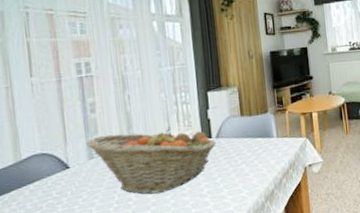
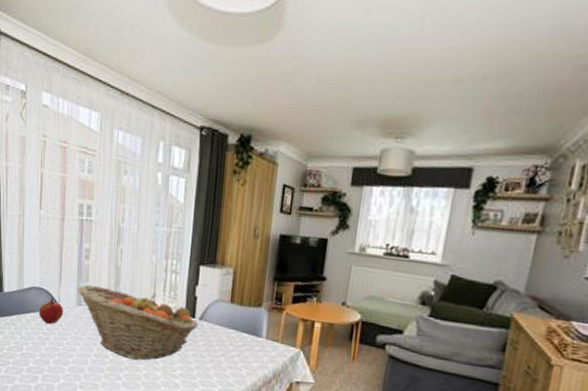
apple: none [44,161,75,188] -> present [39,298,64,324]

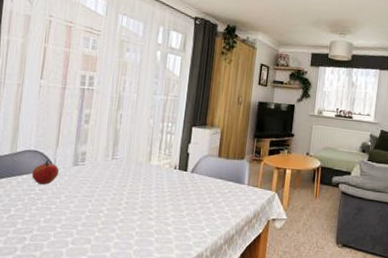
fruit basket: present [77,284,198,360] -> none [74,146,190,213]

